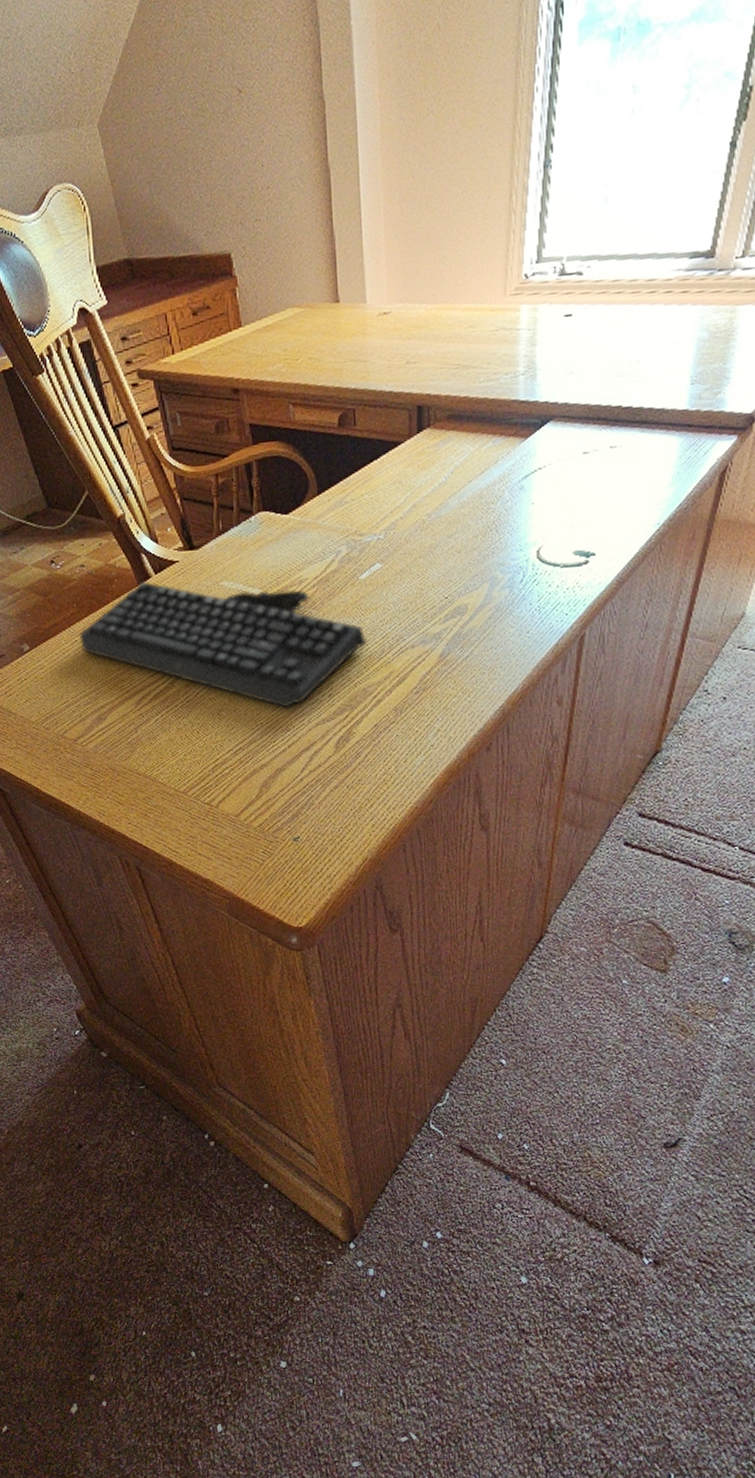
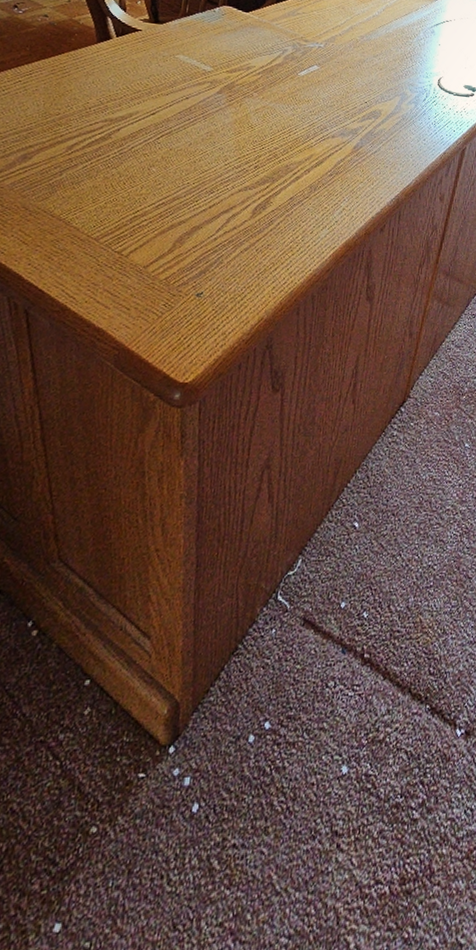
keyboard: present [80,581,366,708] -> none [24,41,296,173]

